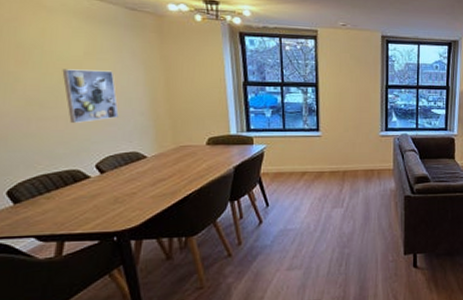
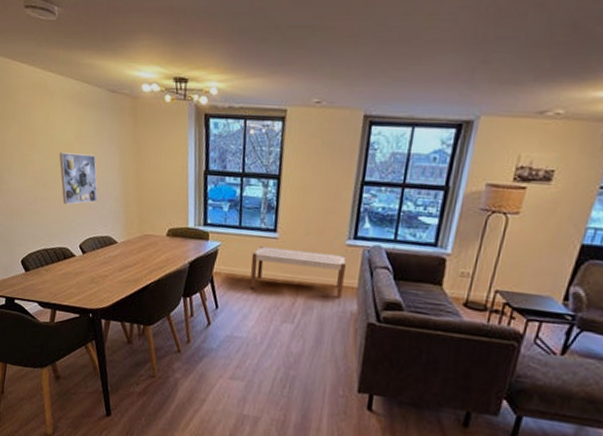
bench: none [298,145,381,182] -> present [249,246,346,298]

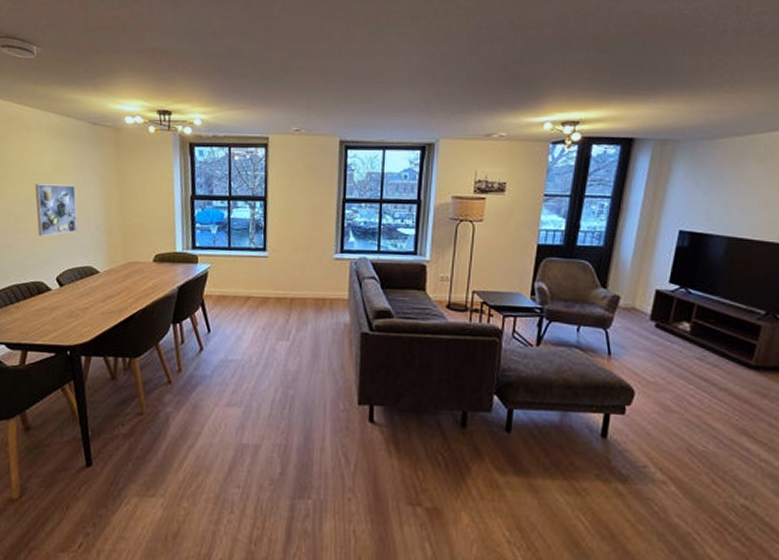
bench: present [249,246,346,298] -> none [242,266,335,311]

